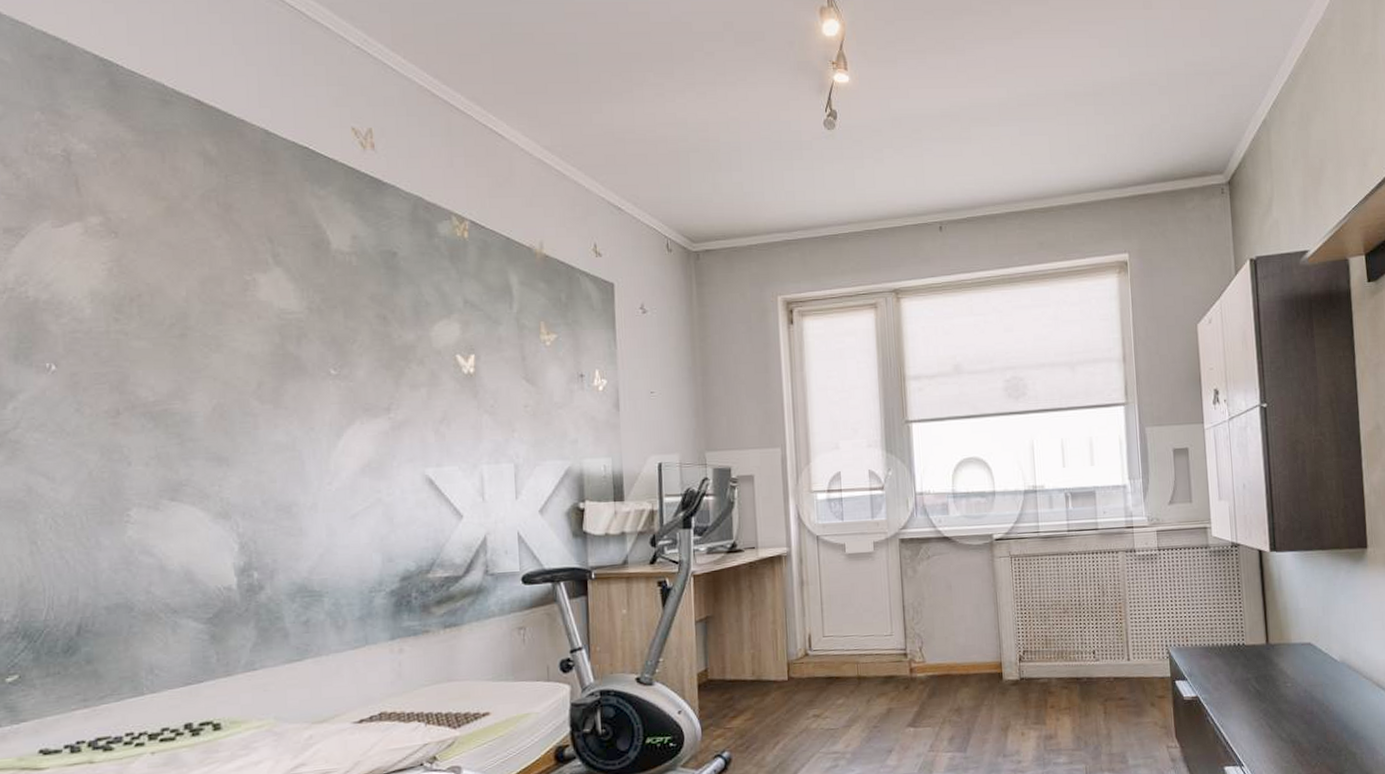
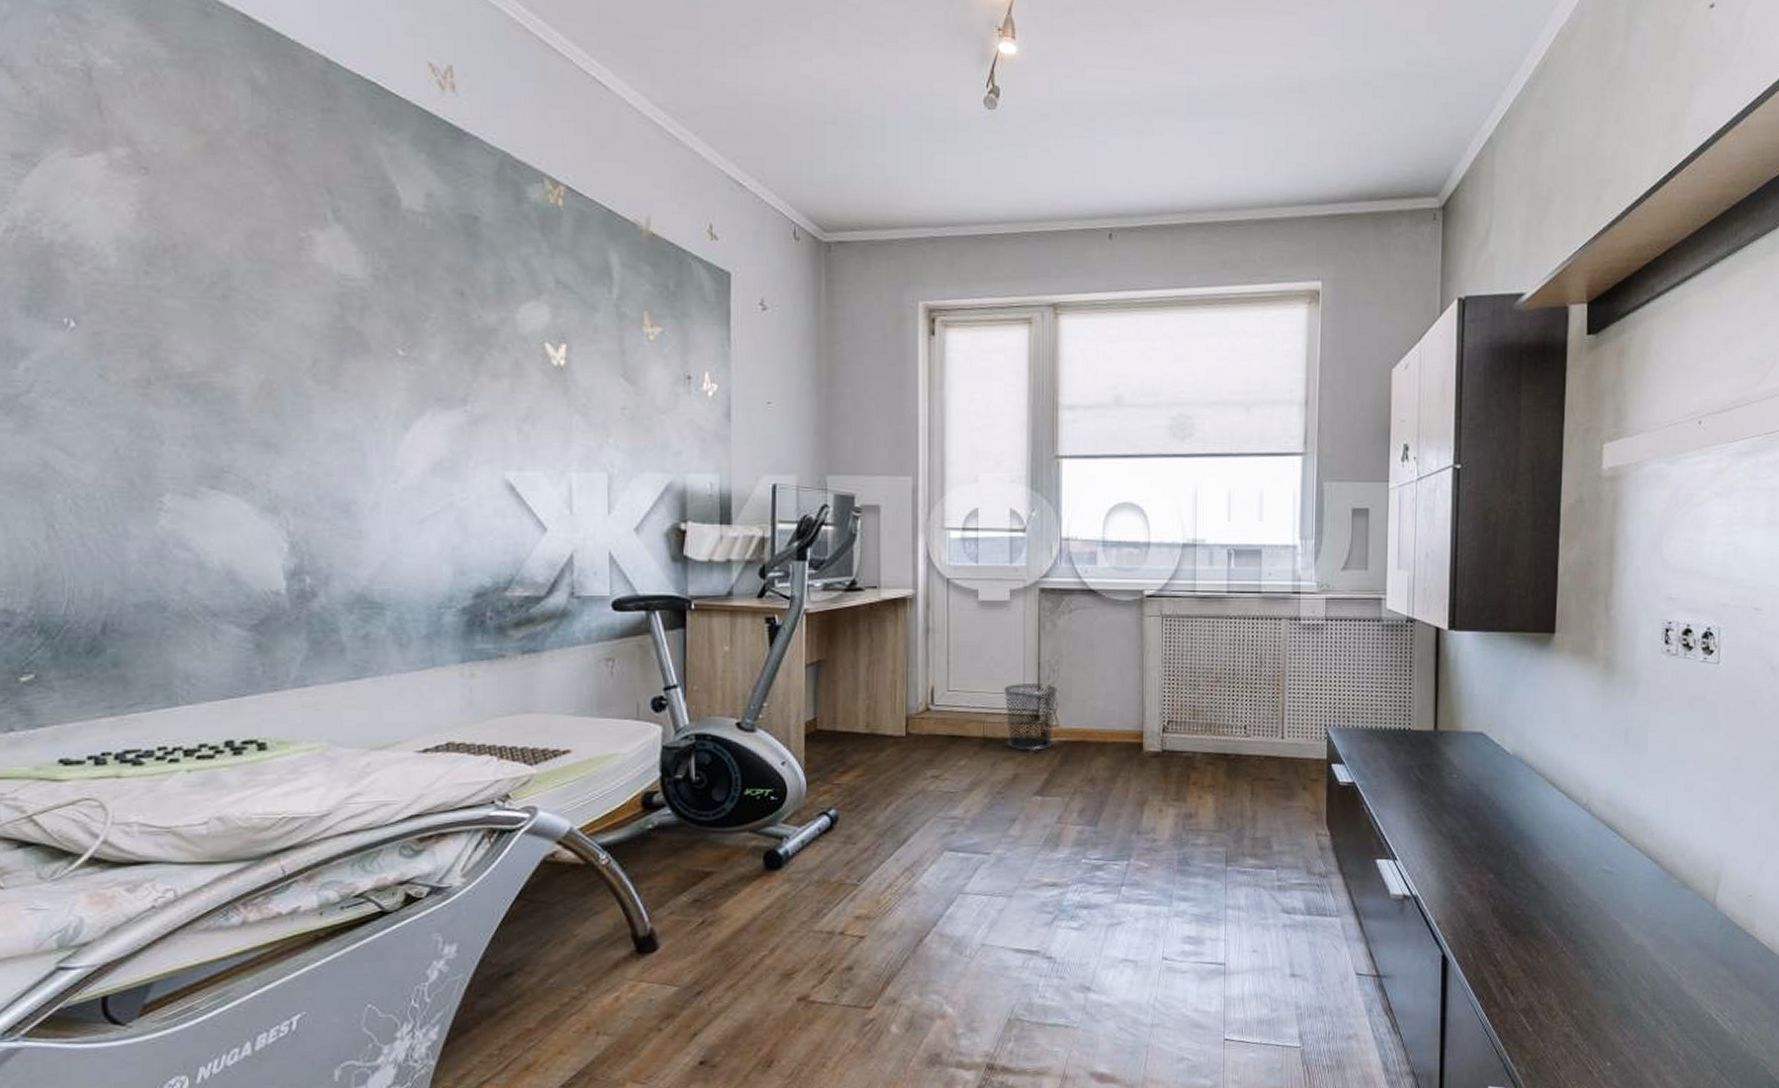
waste bin: none [873,624,922,688] -> present [1003,682,1058,752]

